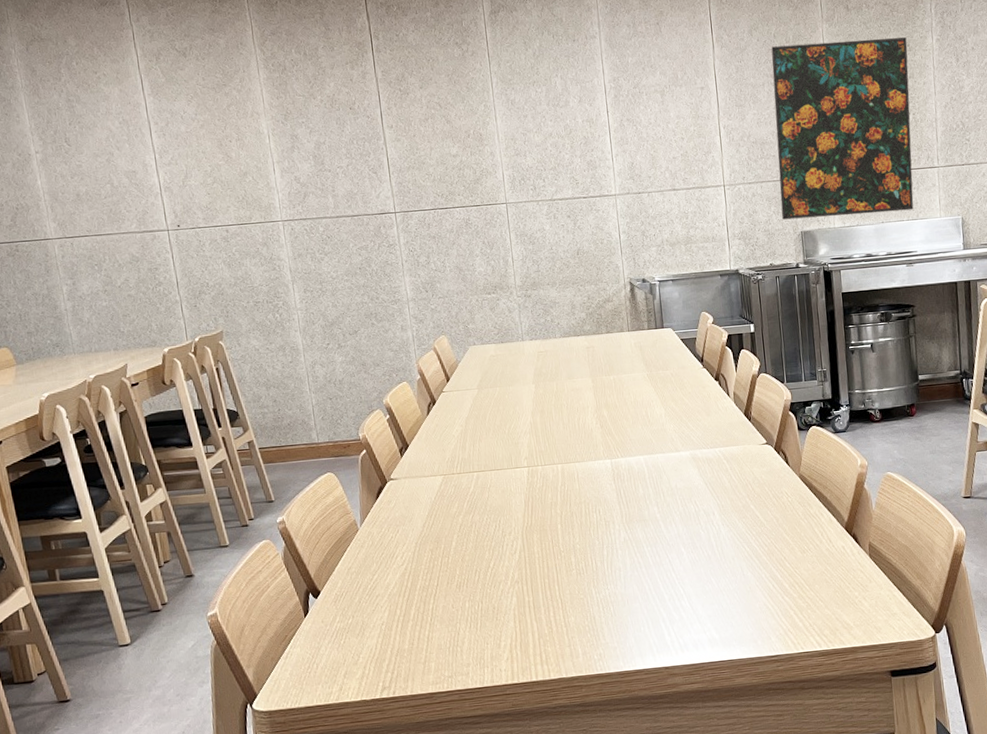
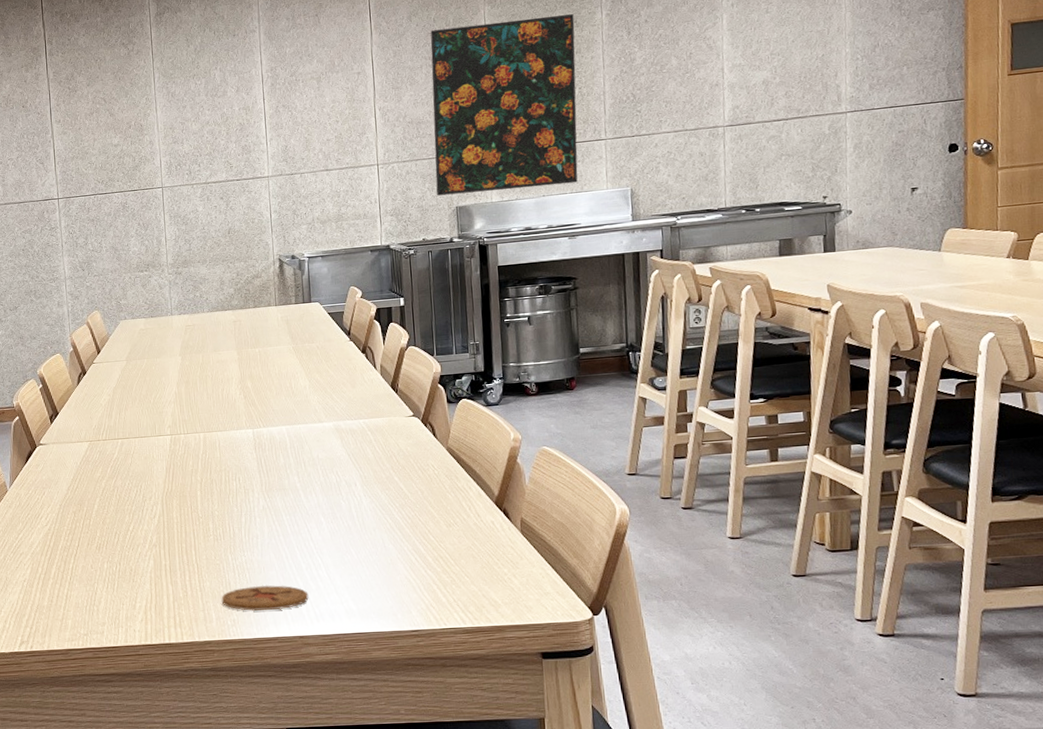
coaster: none [586,617,673,644] -> present [221,584,309,611]

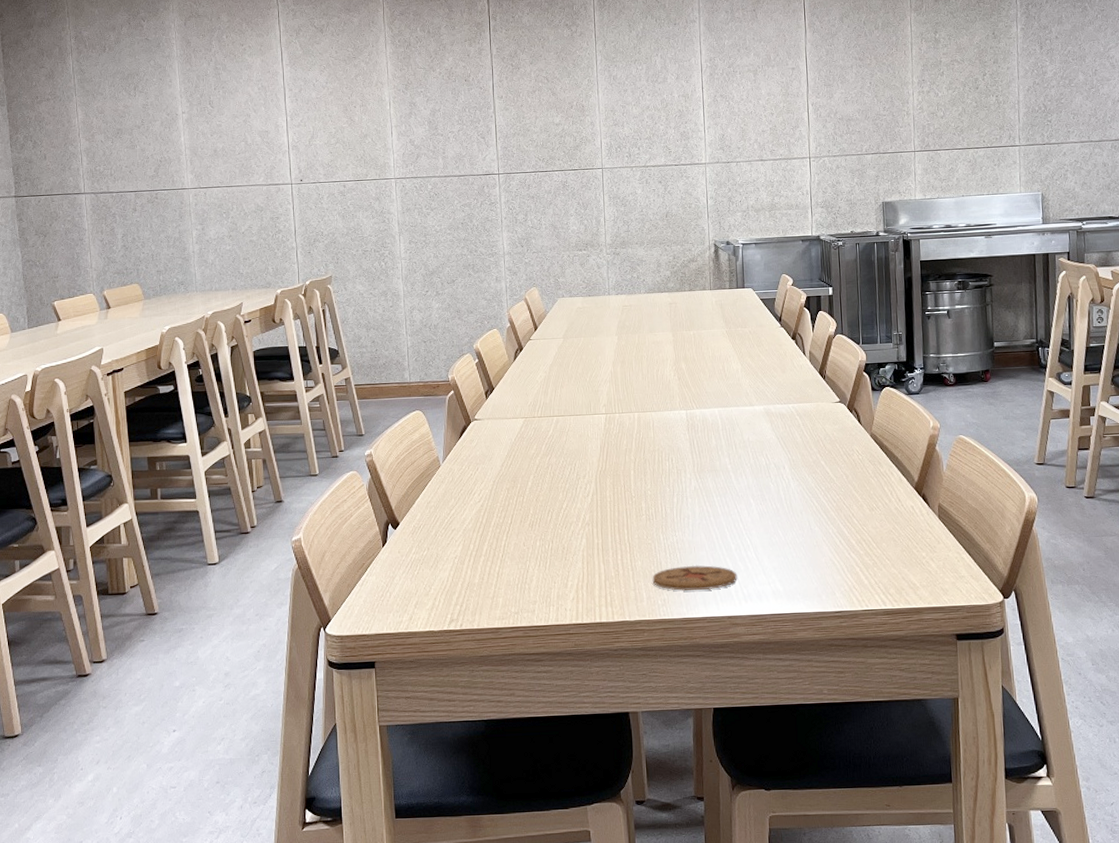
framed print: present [430,14,578,196] -> none [860,26,994,191]

